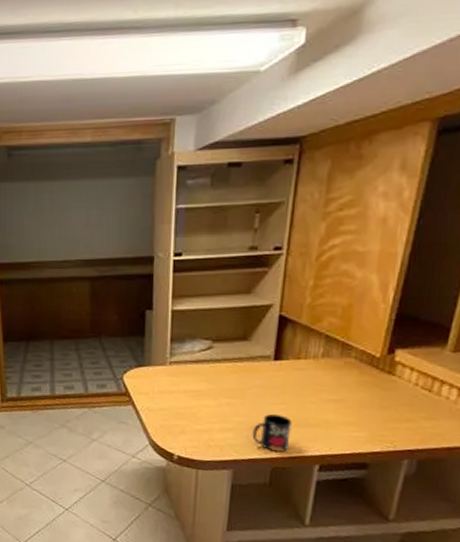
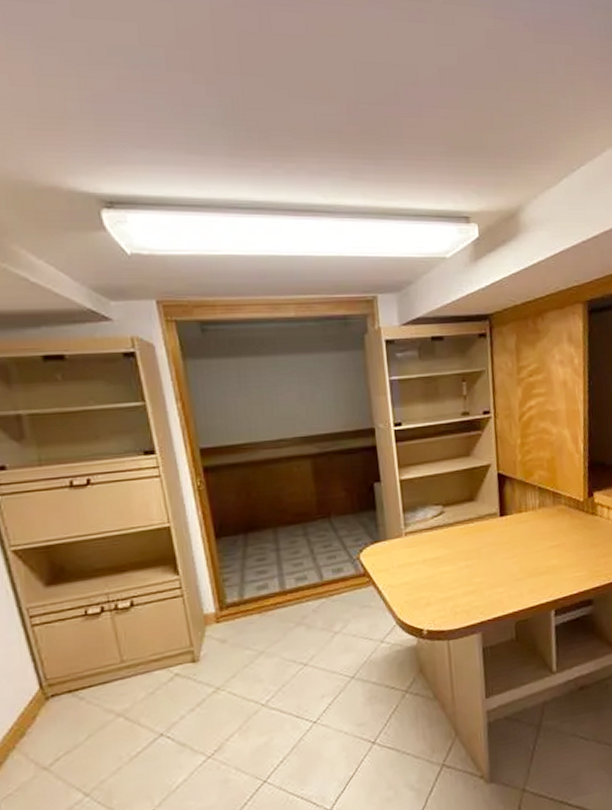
mug: present [252,413,292,452] -> none [492,568,526,606]

